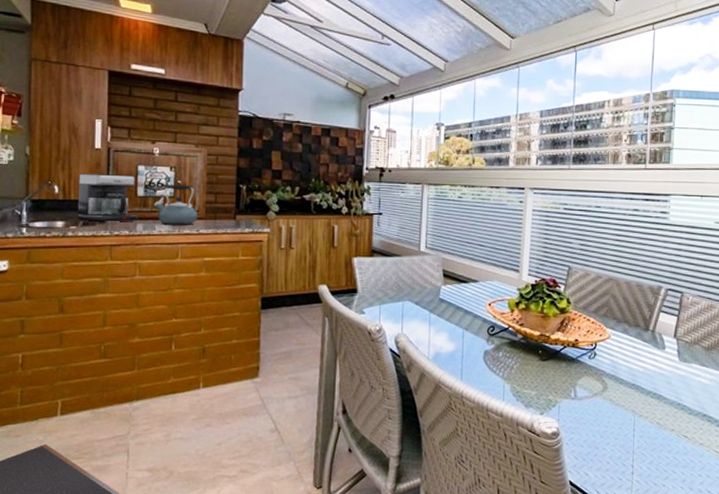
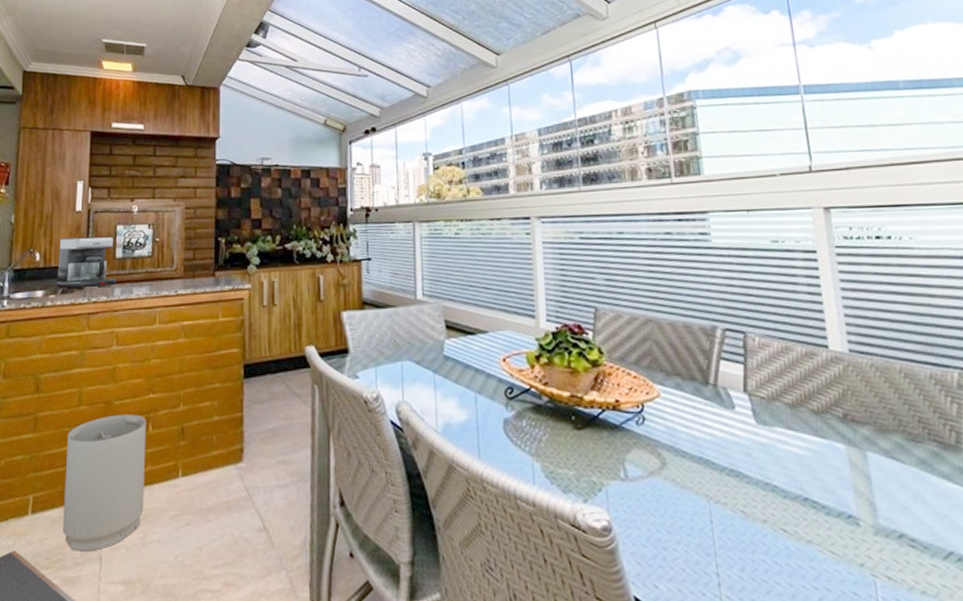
trash can: none [92,335,170,446] -> present [63,414,147,551]
kettle: present [153,184,199,225] -> none [131,242,177,287]

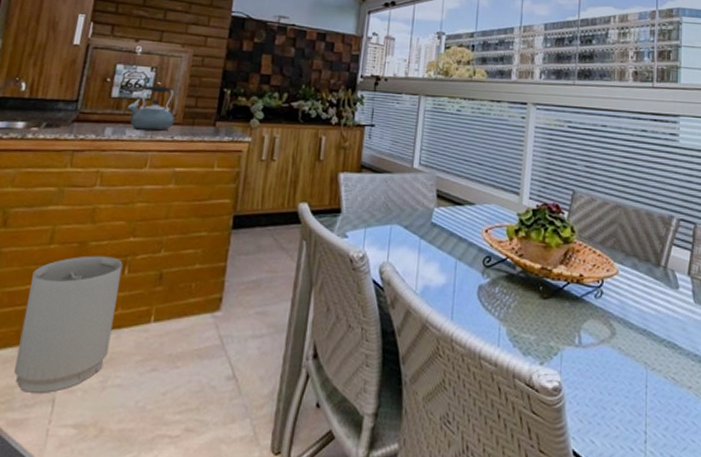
coffee maker: present [57,236,117,289] -> none [41,70,112,125]
kettle: none [131,242,177,287] -> present [127,86,176,131]

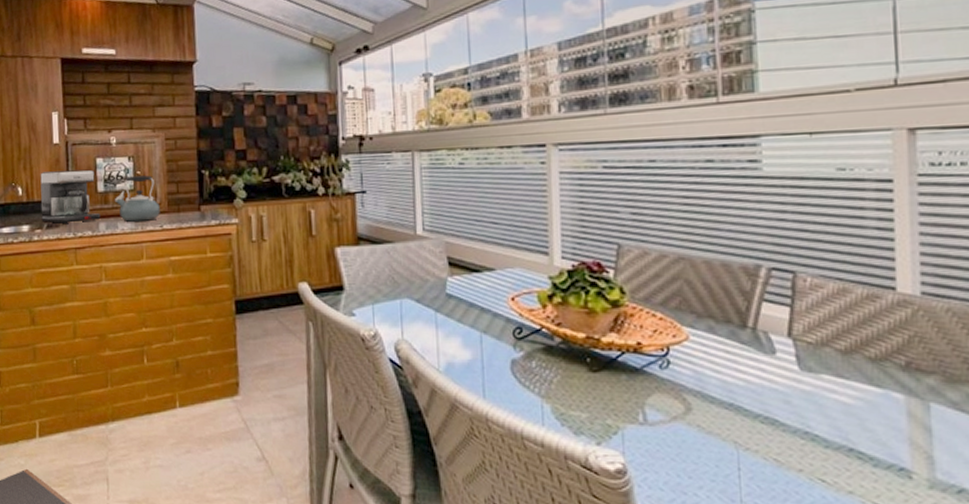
trash can: present [14,255,123,393] -> none [66,347,145,473]
coffee maker: none [41,70,112,125] -> present [40,169,101,224]

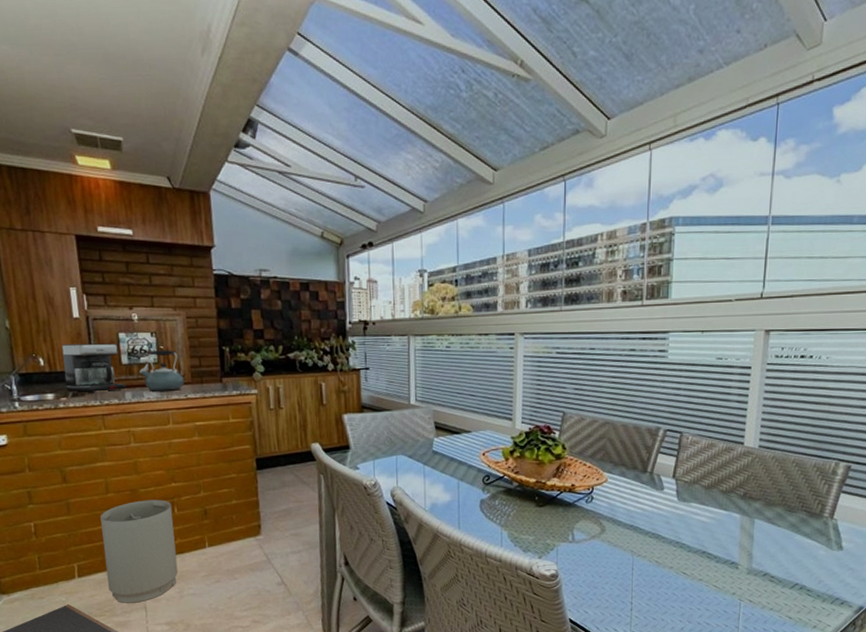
trash can: none [66,347,145,473] -> present [100,499,178,603]

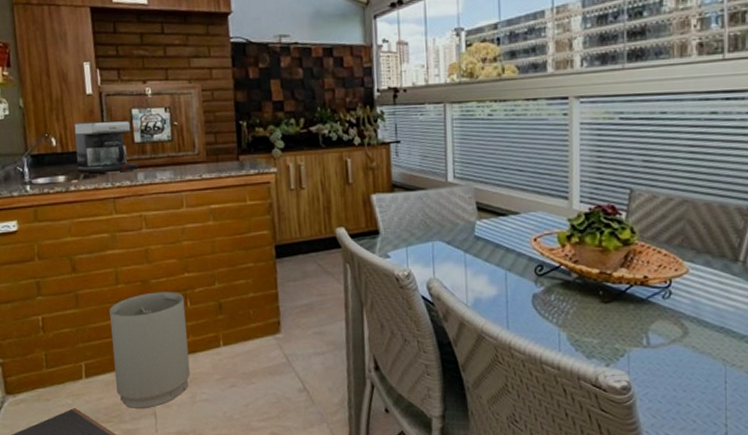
kettle: present [138,350,185,391] -> none [151,126,200,172]

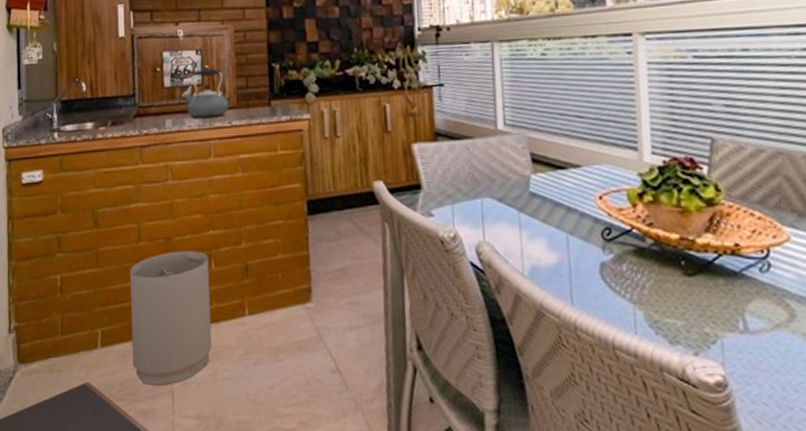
coffee maker: present [74,120,139,174] -> none [105,63,167,120]
kettle: none [151,126,200,172] -> present [181,69,230,118]

